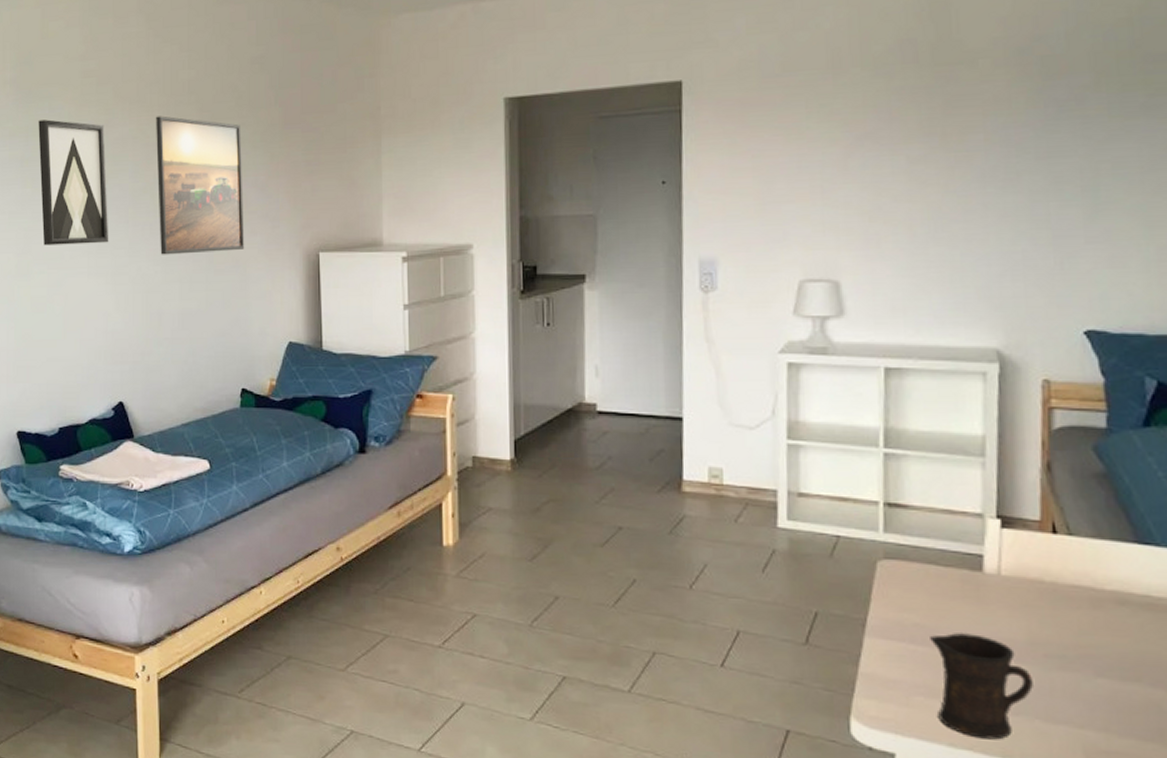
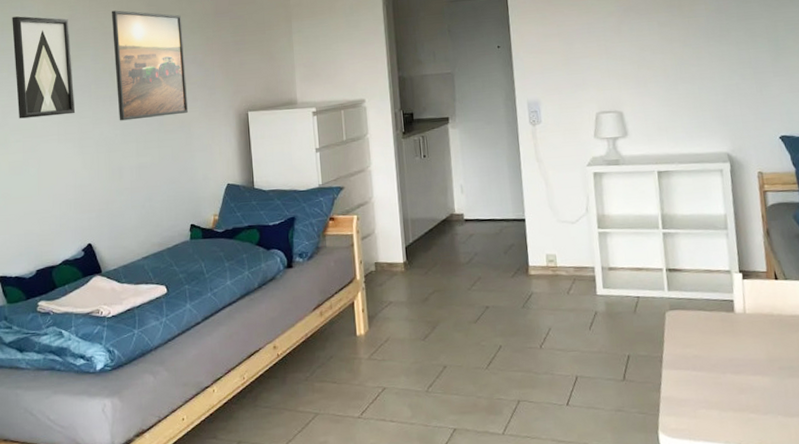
mug: present [930,633,1033,740] -> none [705,358,775,435]

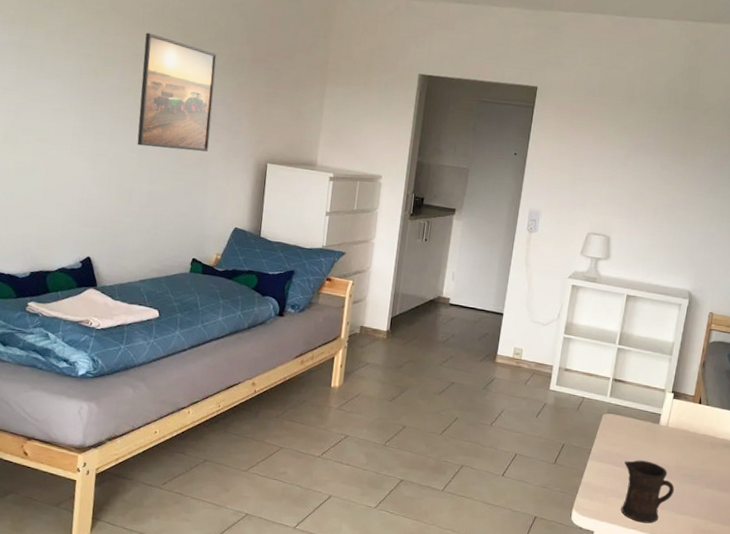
wall art: present [12,16,76,119] -> none [32,14,100,128]
mug: none [705,358,775,435] -> present [621,460,674,524]

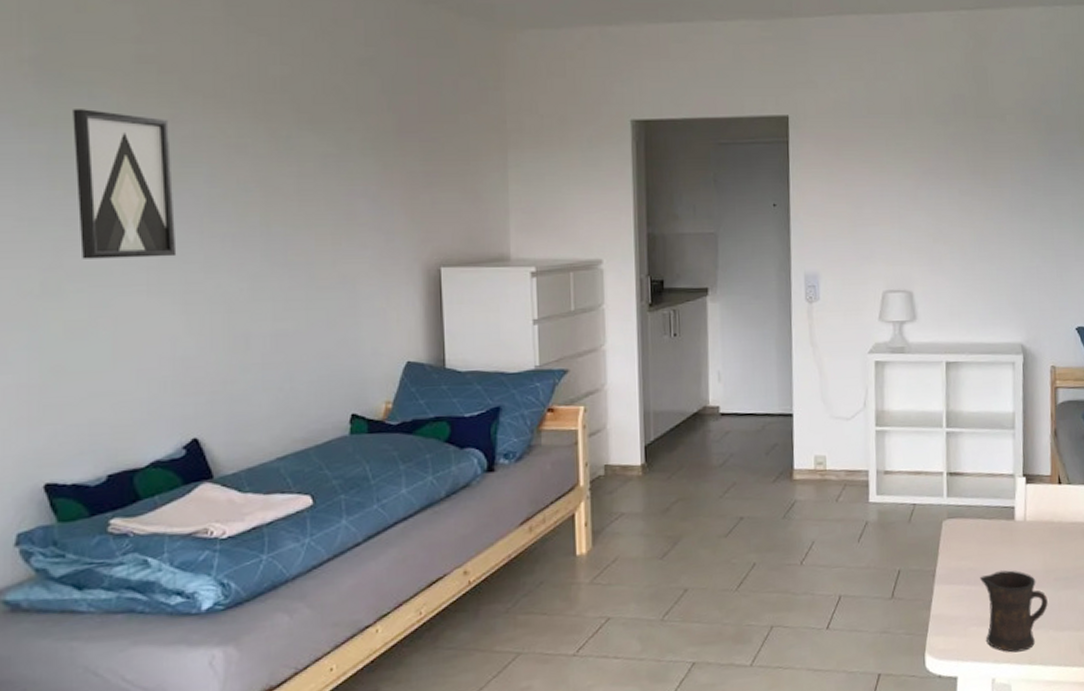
wall art: none [32,14,100,128] -> present [73,109,177,259]
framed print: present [137,32,217,152] -> none [239,114,354,270]

